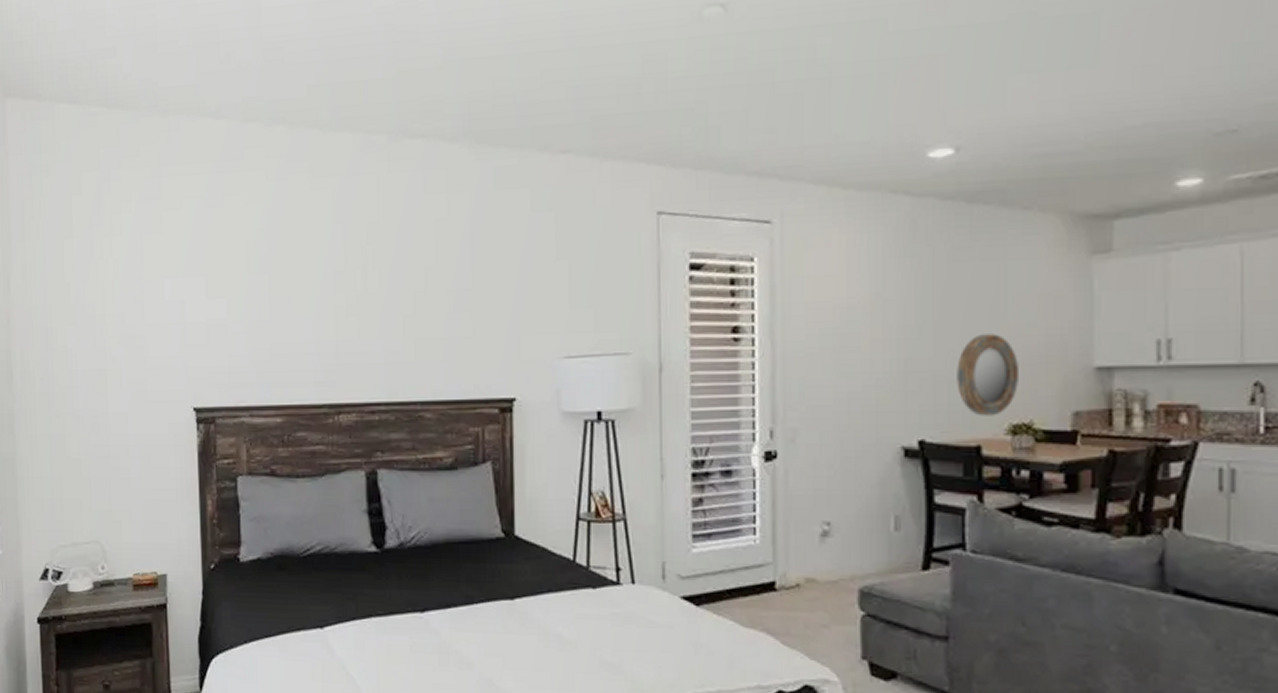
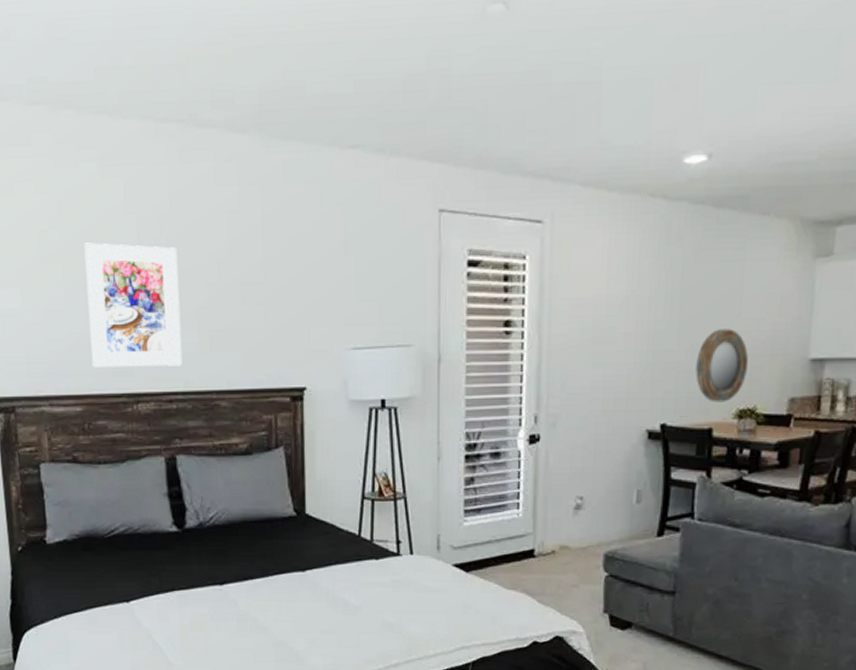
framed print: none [291,252,386,377] -> present [84,242,183,368]

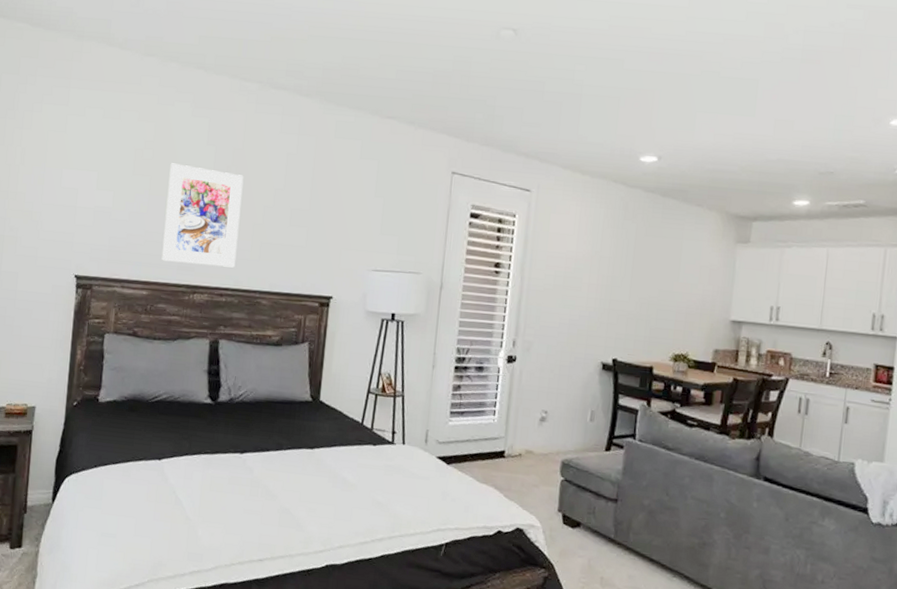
home mirror: present [695,329,748,403] -> none [642,289,683,347]

